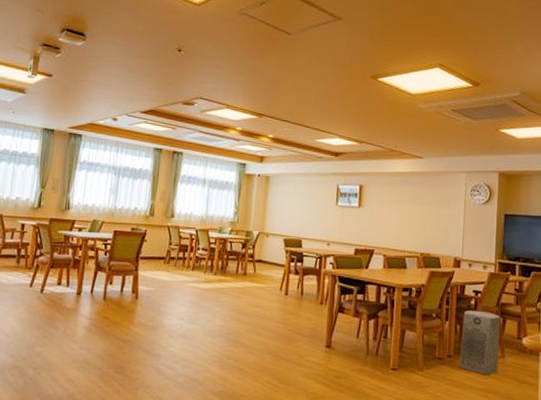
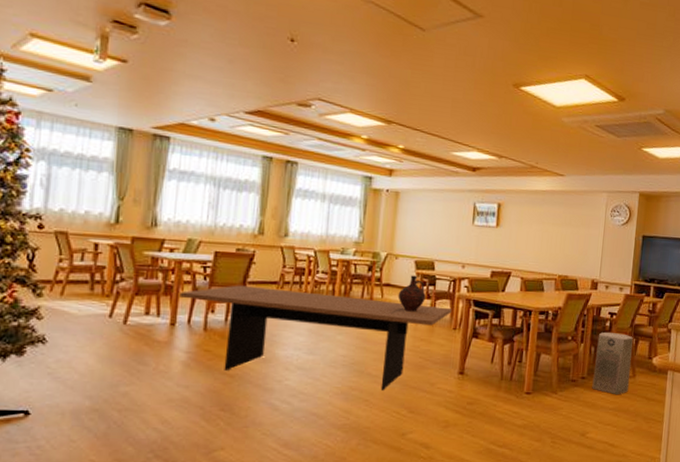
dining table: none [85,260,318,360] -> present [180,285,452,390]
ceramic jug: none [268,252,294,287] -> present [397,275,426,312]

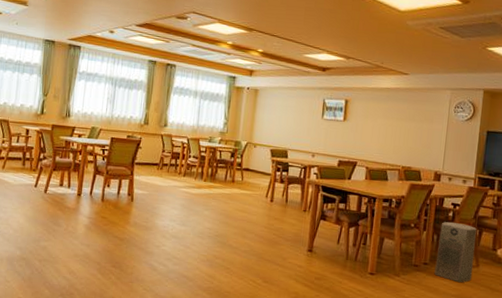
dining table: present [180,285,452,390] -> none [85,165,302,261]
ceramic jug: present [397,275,426,312] -> none [255,162,280,194]

